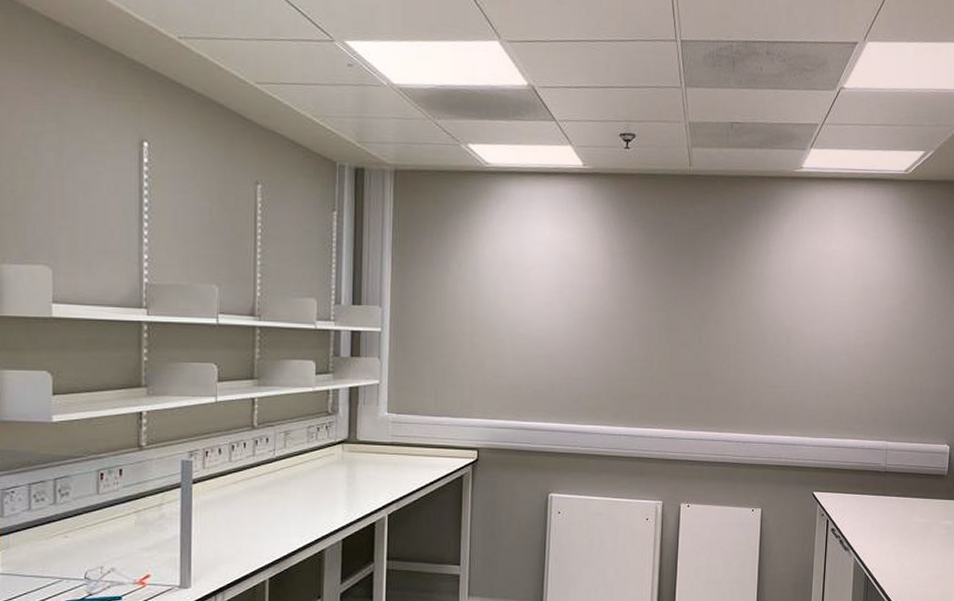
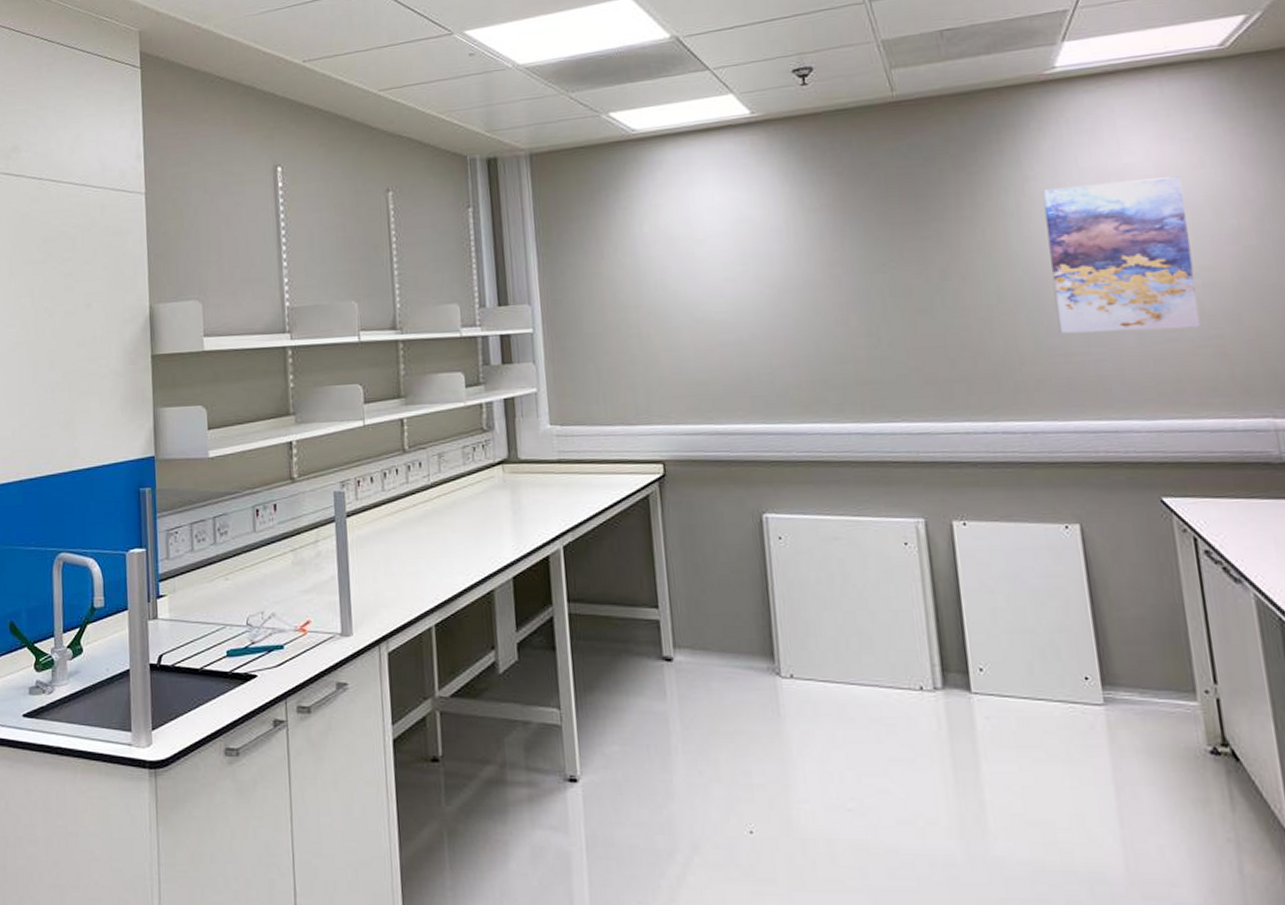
wall art: none [772,261,865,375] -> present [1042,176,1201,334]

